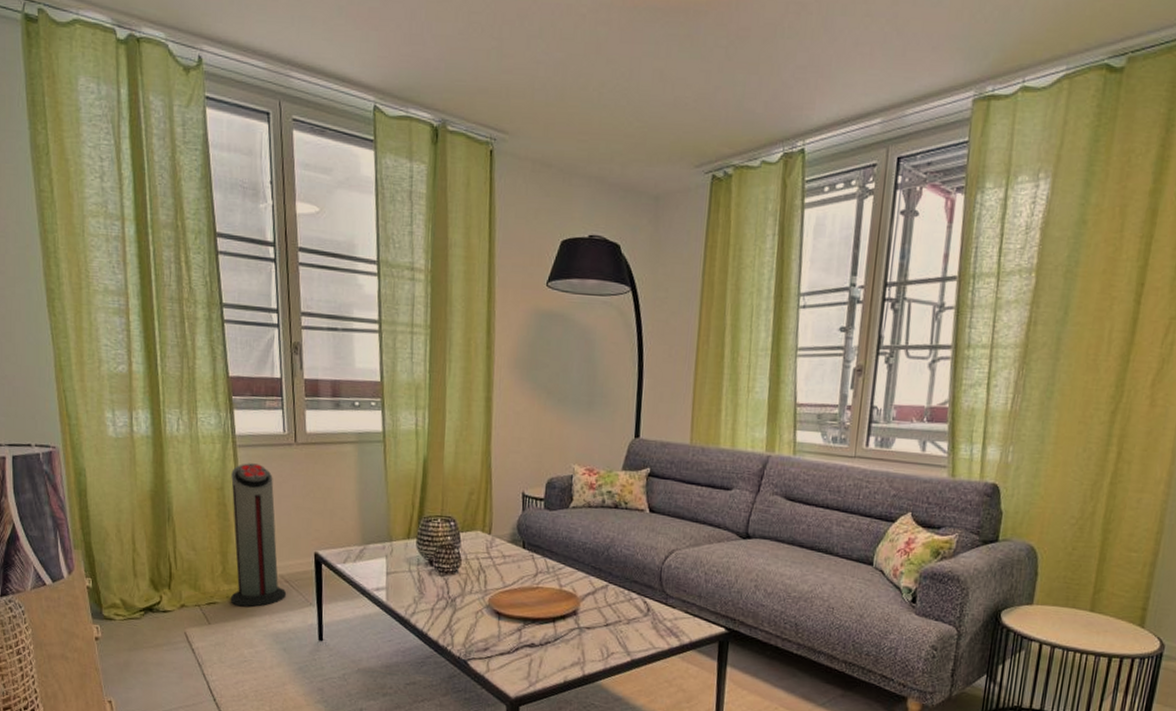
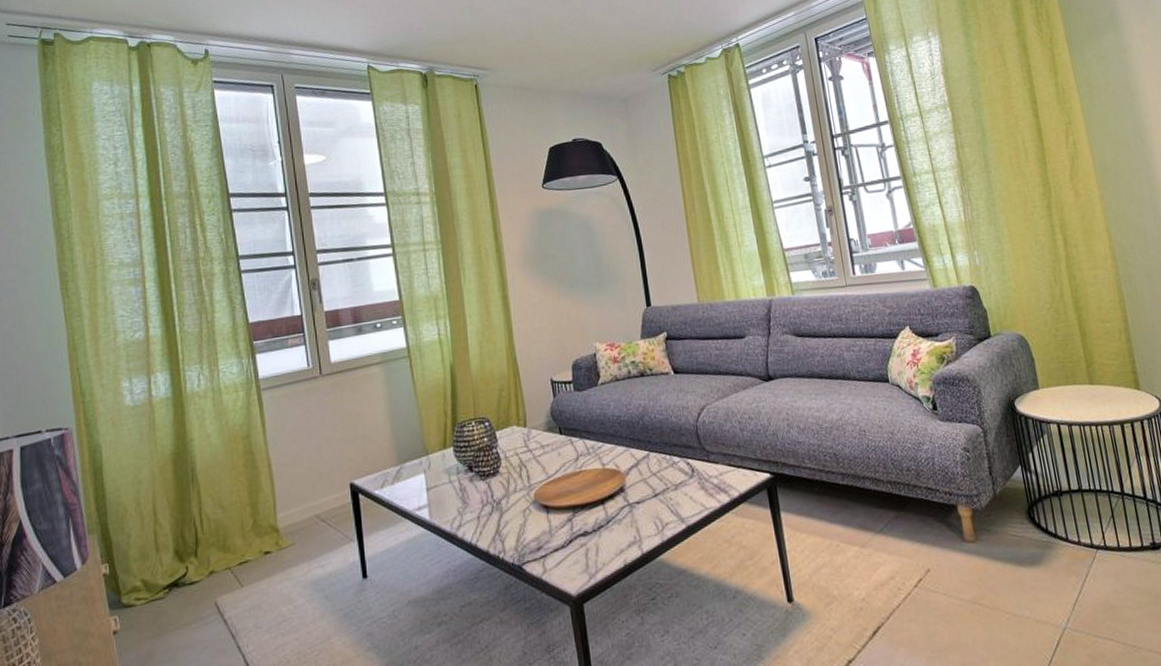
air purifier: present [230,463,287,607] -> none [257,403,324,560]

